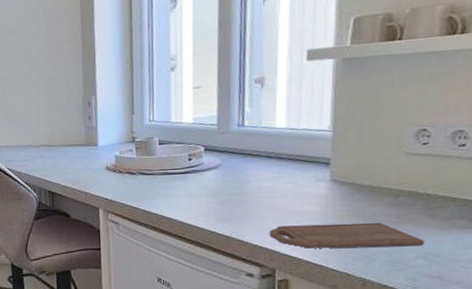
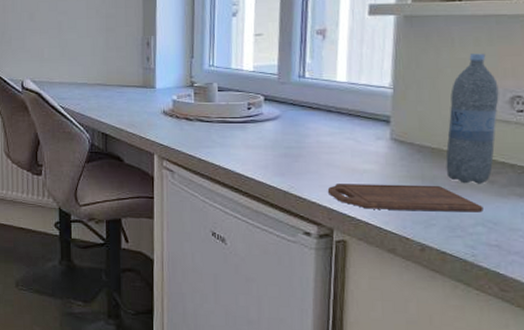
water bottle: none [386,90,441,219] -> present [446,53,499,184]

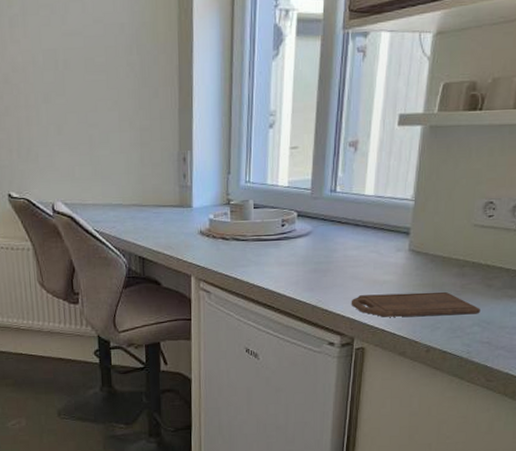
water bottle: present [446,53,499,184] -> none [453,163,504,289]

